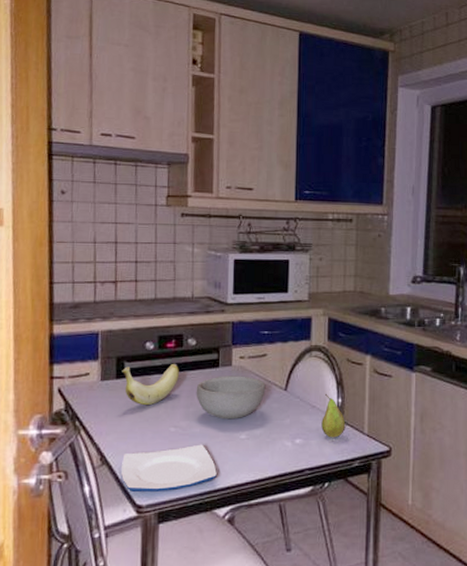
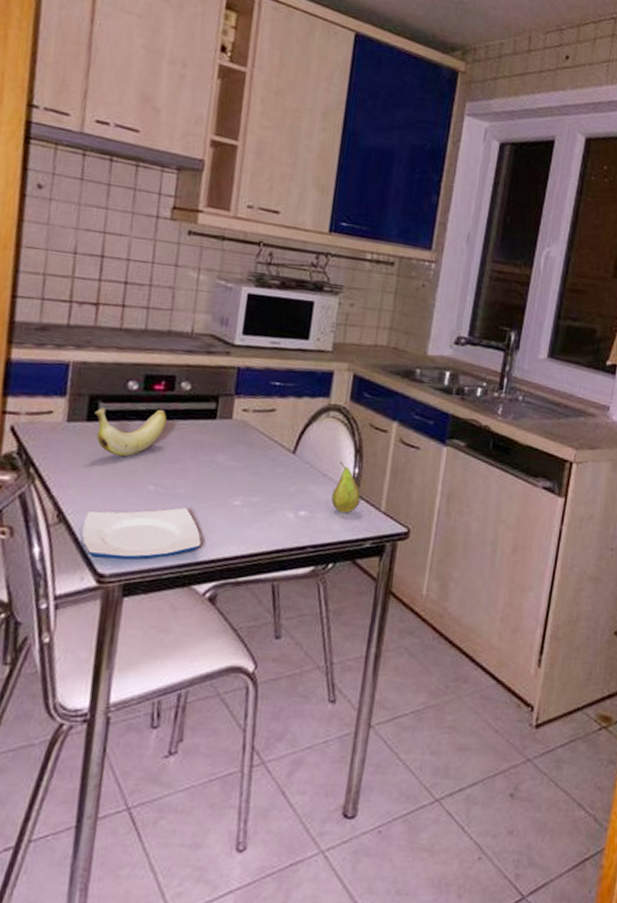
bowl: present [196,376,266,420] -> none [184,429,271,482]

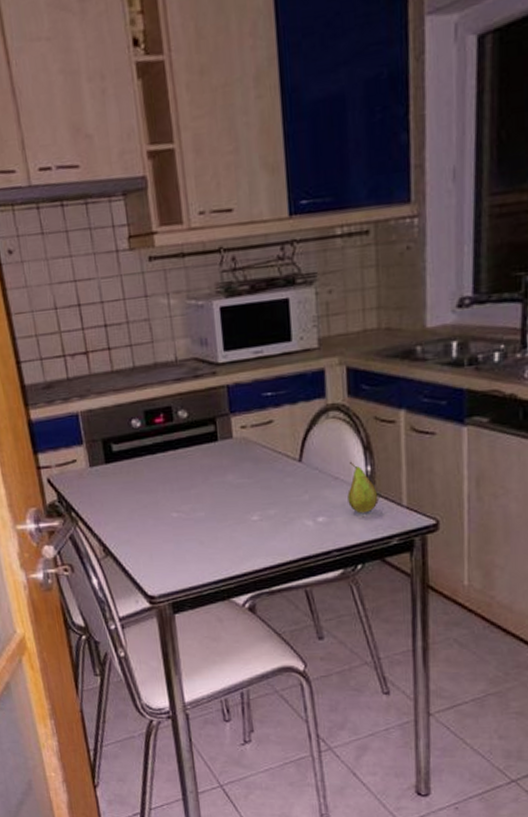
plate: present [82,507,201,561] -> none [126,529,230,584]
banana: present [94,407,167,457] -> none [110,440,174,491]

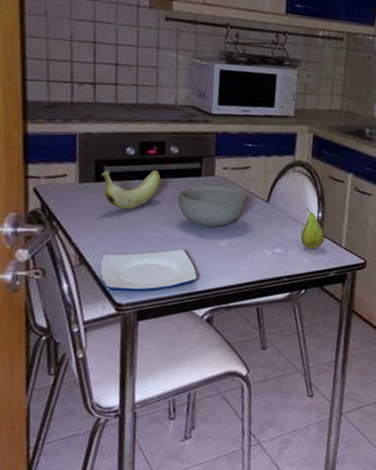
banana: none [110,440,174,491] -> present [101,170,161,210]
plate: none [126,529,230,584] -> present [100,249,197,292]
bowl: none [194,448,276,500] -> present [177,185,248,228]

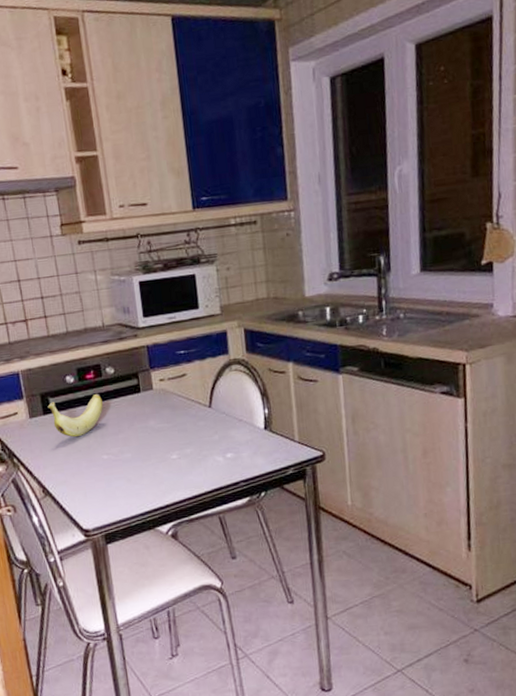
plate: present [100,249,197,292] -> none [63,468,155,519]
bowl: present [177,185,248,228] -> none [121,398,190,443]
fruit: present [301,207,325,249] -> none [250,405,275,449]

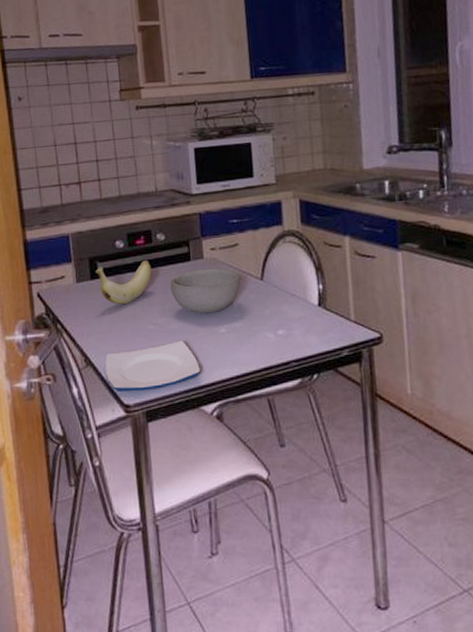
plate: none [63,468,155,519] -> present [105,340,200,393]
bowl: none [121,398,190,443] -> present [170,268,241,314]

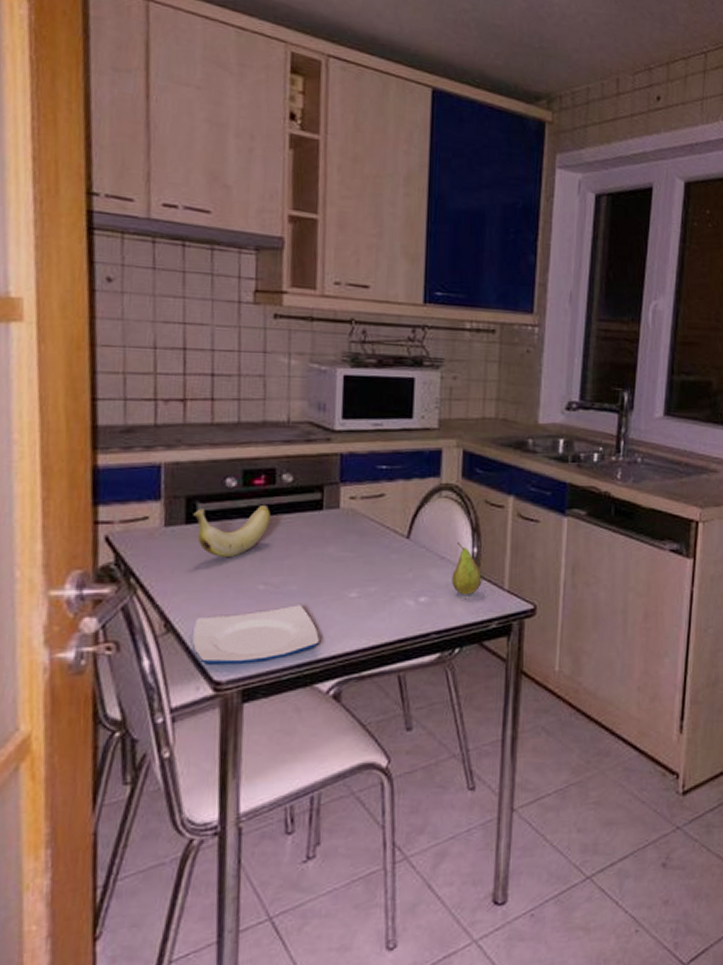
bowl: present [170,268,241,314] -> none [292,520,383,574]
fruit: none [303,280,330,327] -> present [452,541,482,595]

